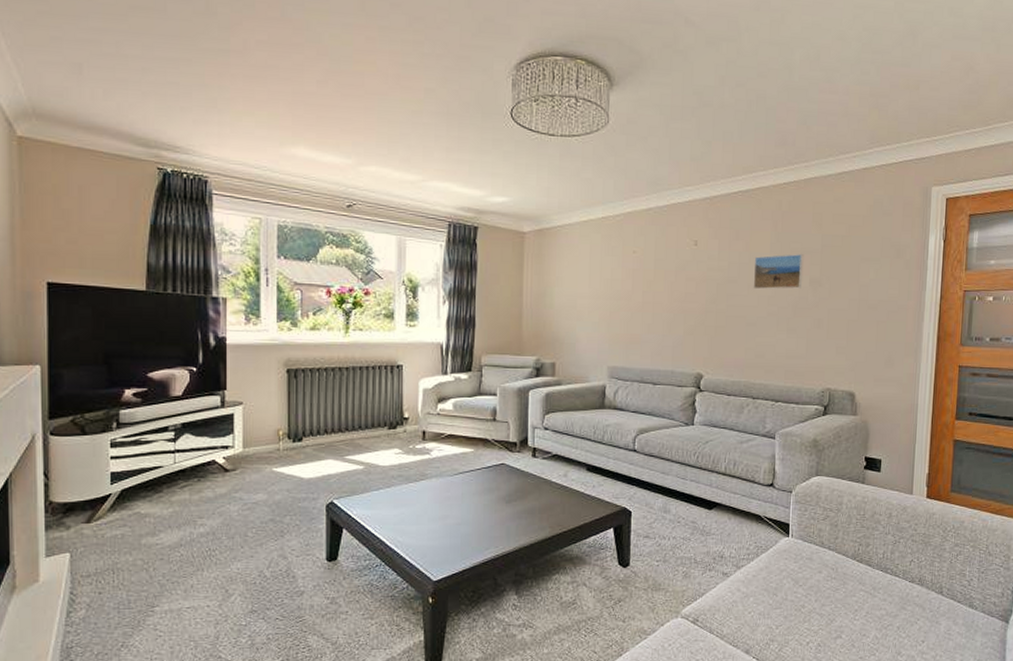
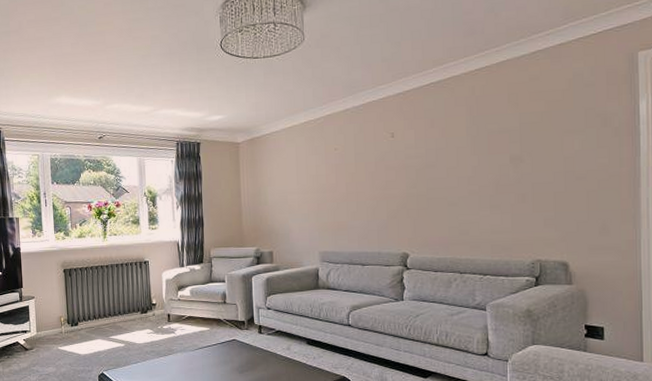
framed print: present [753,254,804,290] -> none [451,134,503,172]

